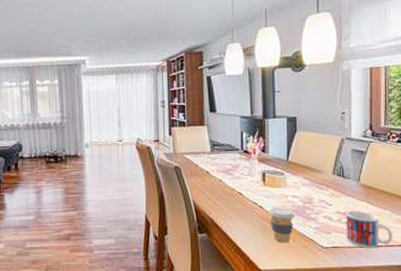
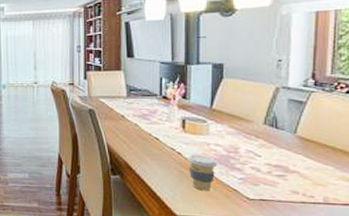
mug: present [346,210,392,249] -> none [277,163,335,205]

